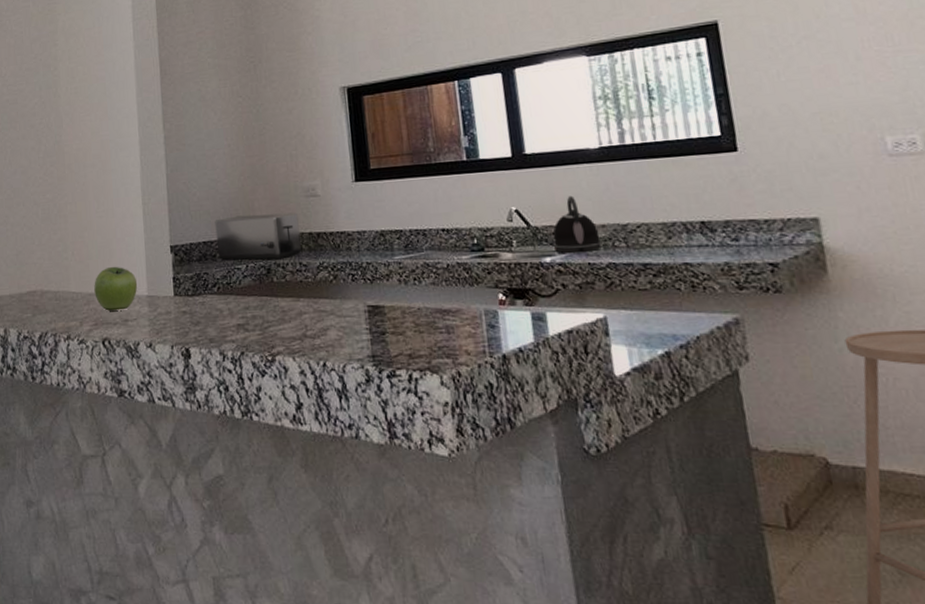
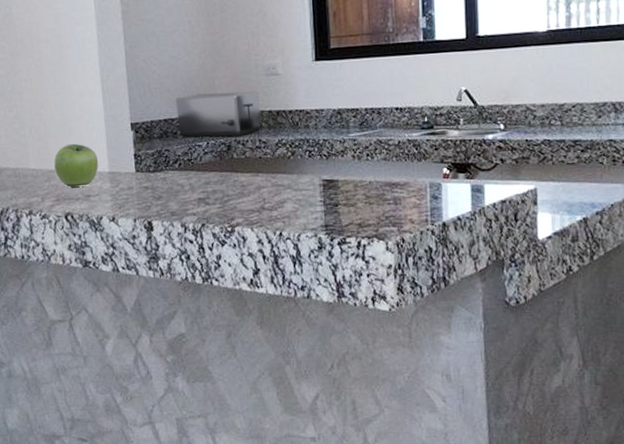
kettle: present [553,195,602,253] -> none [496,76,540,131]

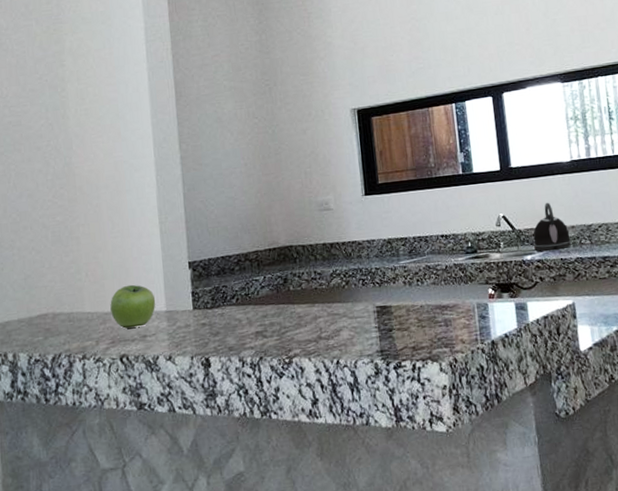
toaster: present [175,91,262,137] -> none [232,225,317,273]
kettle: none [496,76,540,131] -> present [533,202,572,251]

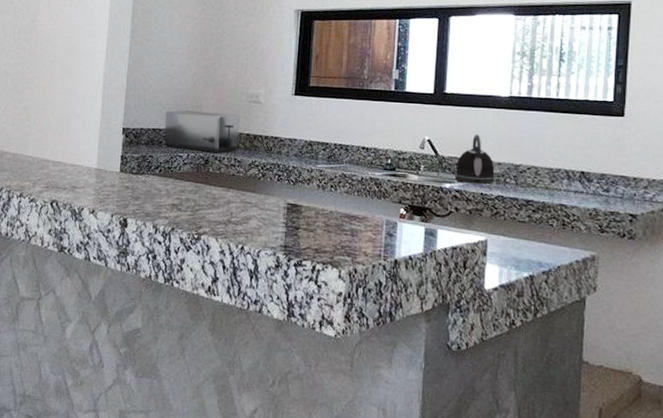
fruit: present [110,284,156,329] -> none [49,138,89,178]
toaster: none [232,225,317,273] -> present [164,110,240,153]

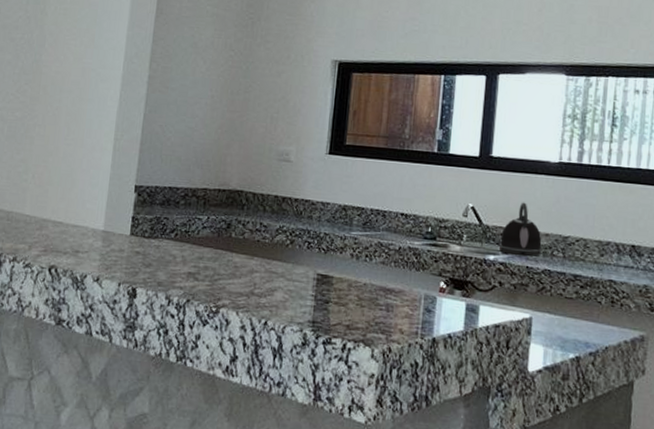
toaster: present [164,110,240,153] -> none [181,167,268,217]

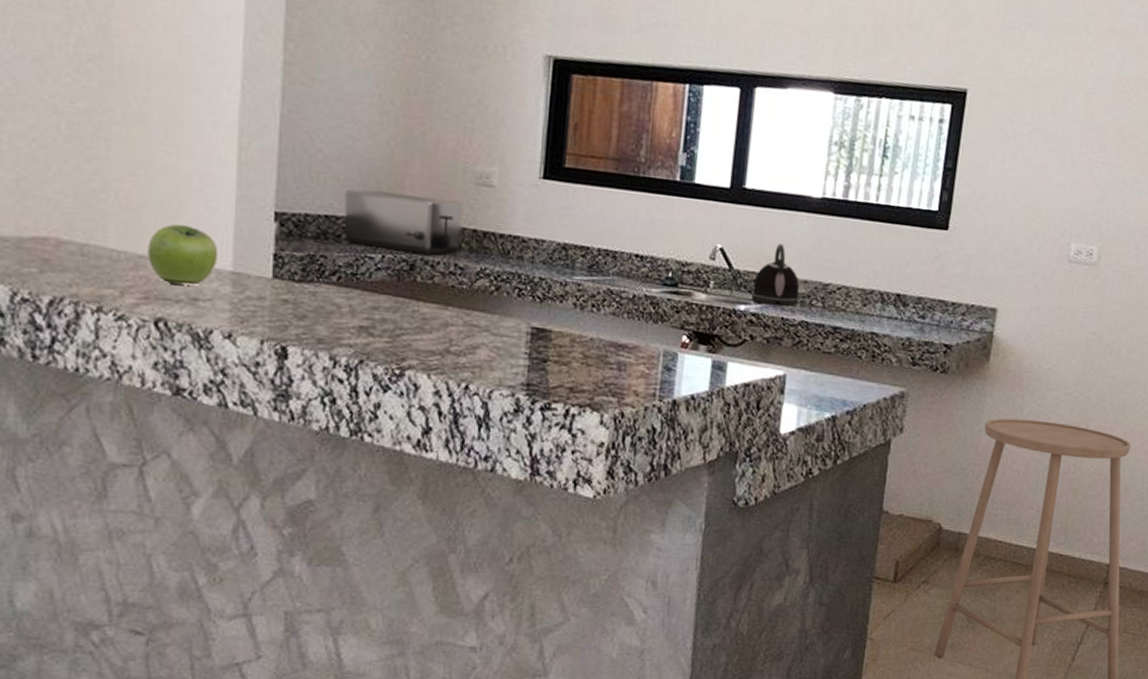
fruit: none [49,195,95,241] -> present [148,223,219,285]
toaster: none [181,167,268,217] -> present [343,189,462,256]

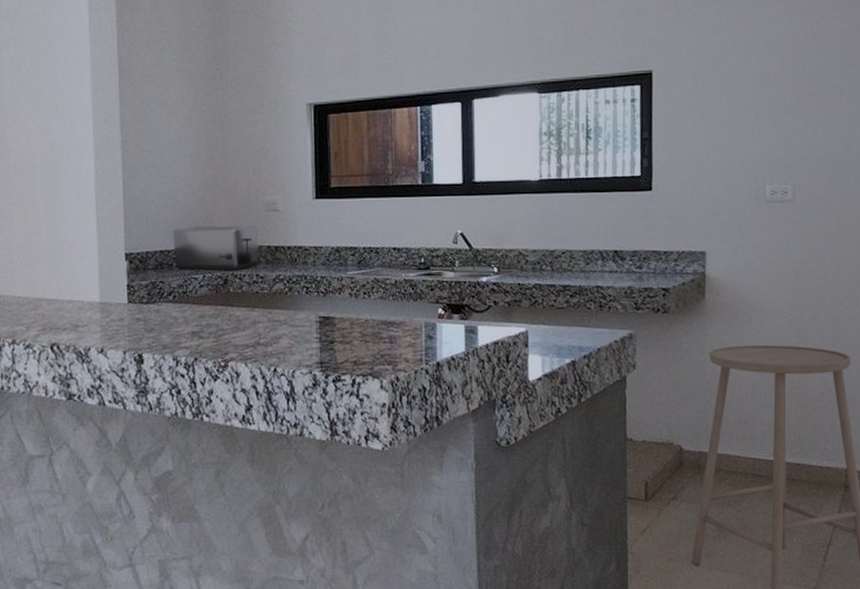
fruit: present [148,223,219,285] -> none [42,271,90,317]
kettle: present [750,243,800,306] -> none [490,222,532,274]

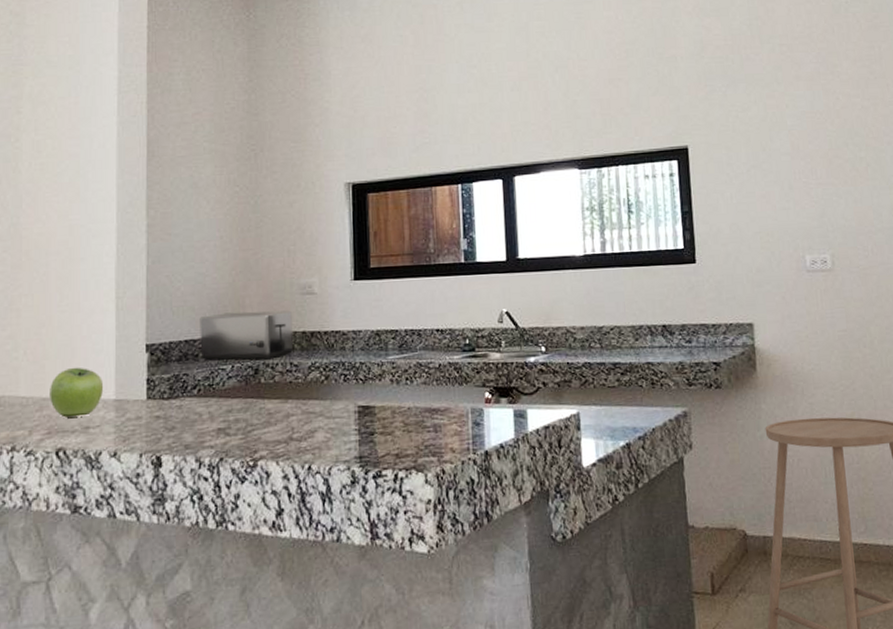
fruit: none [42,271,90,317] -> present [50,367,104,418]

